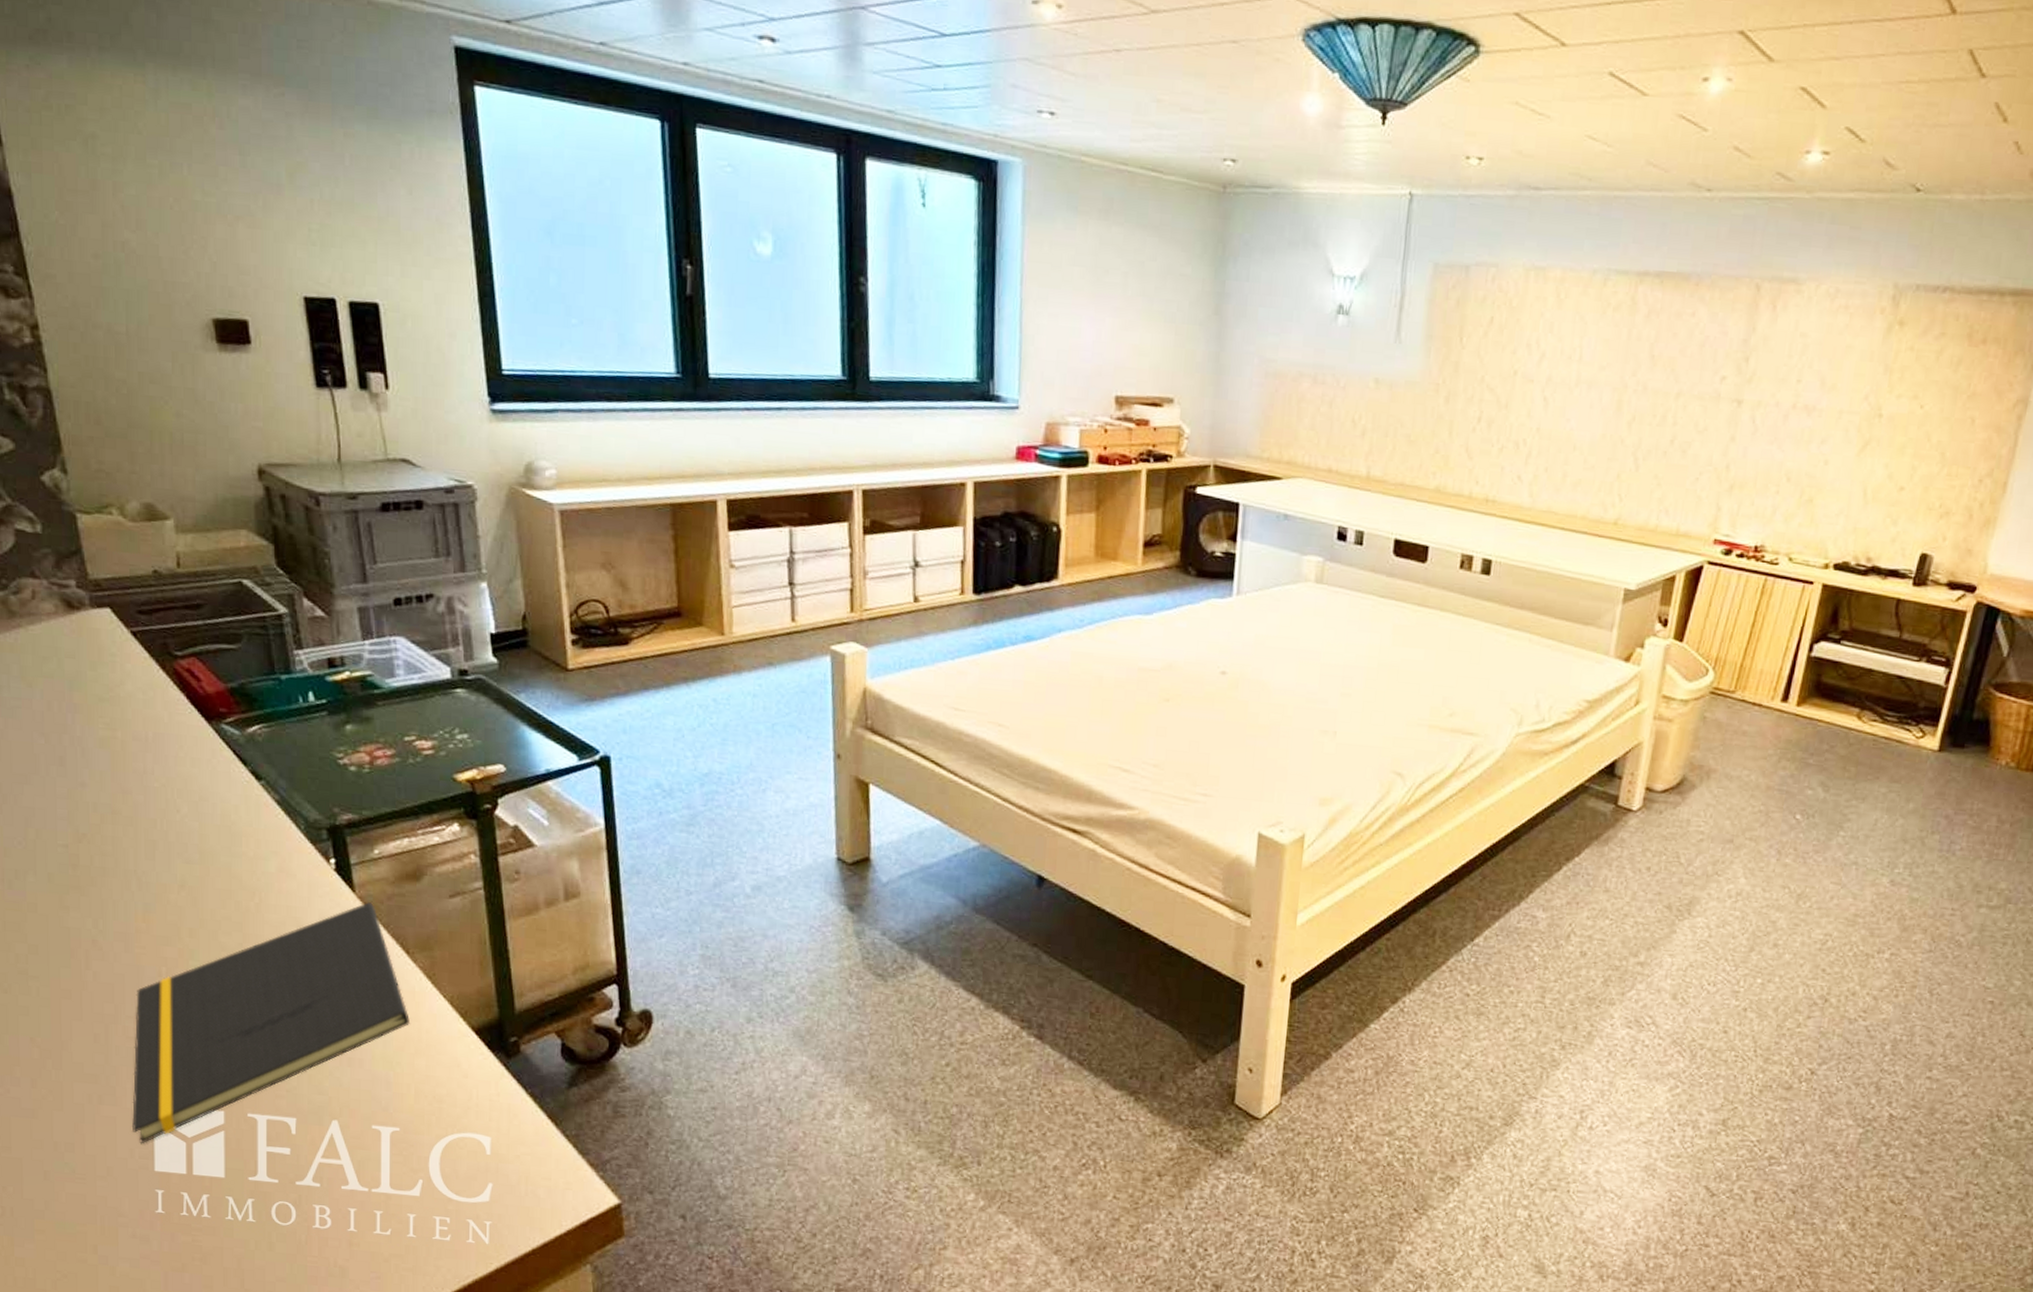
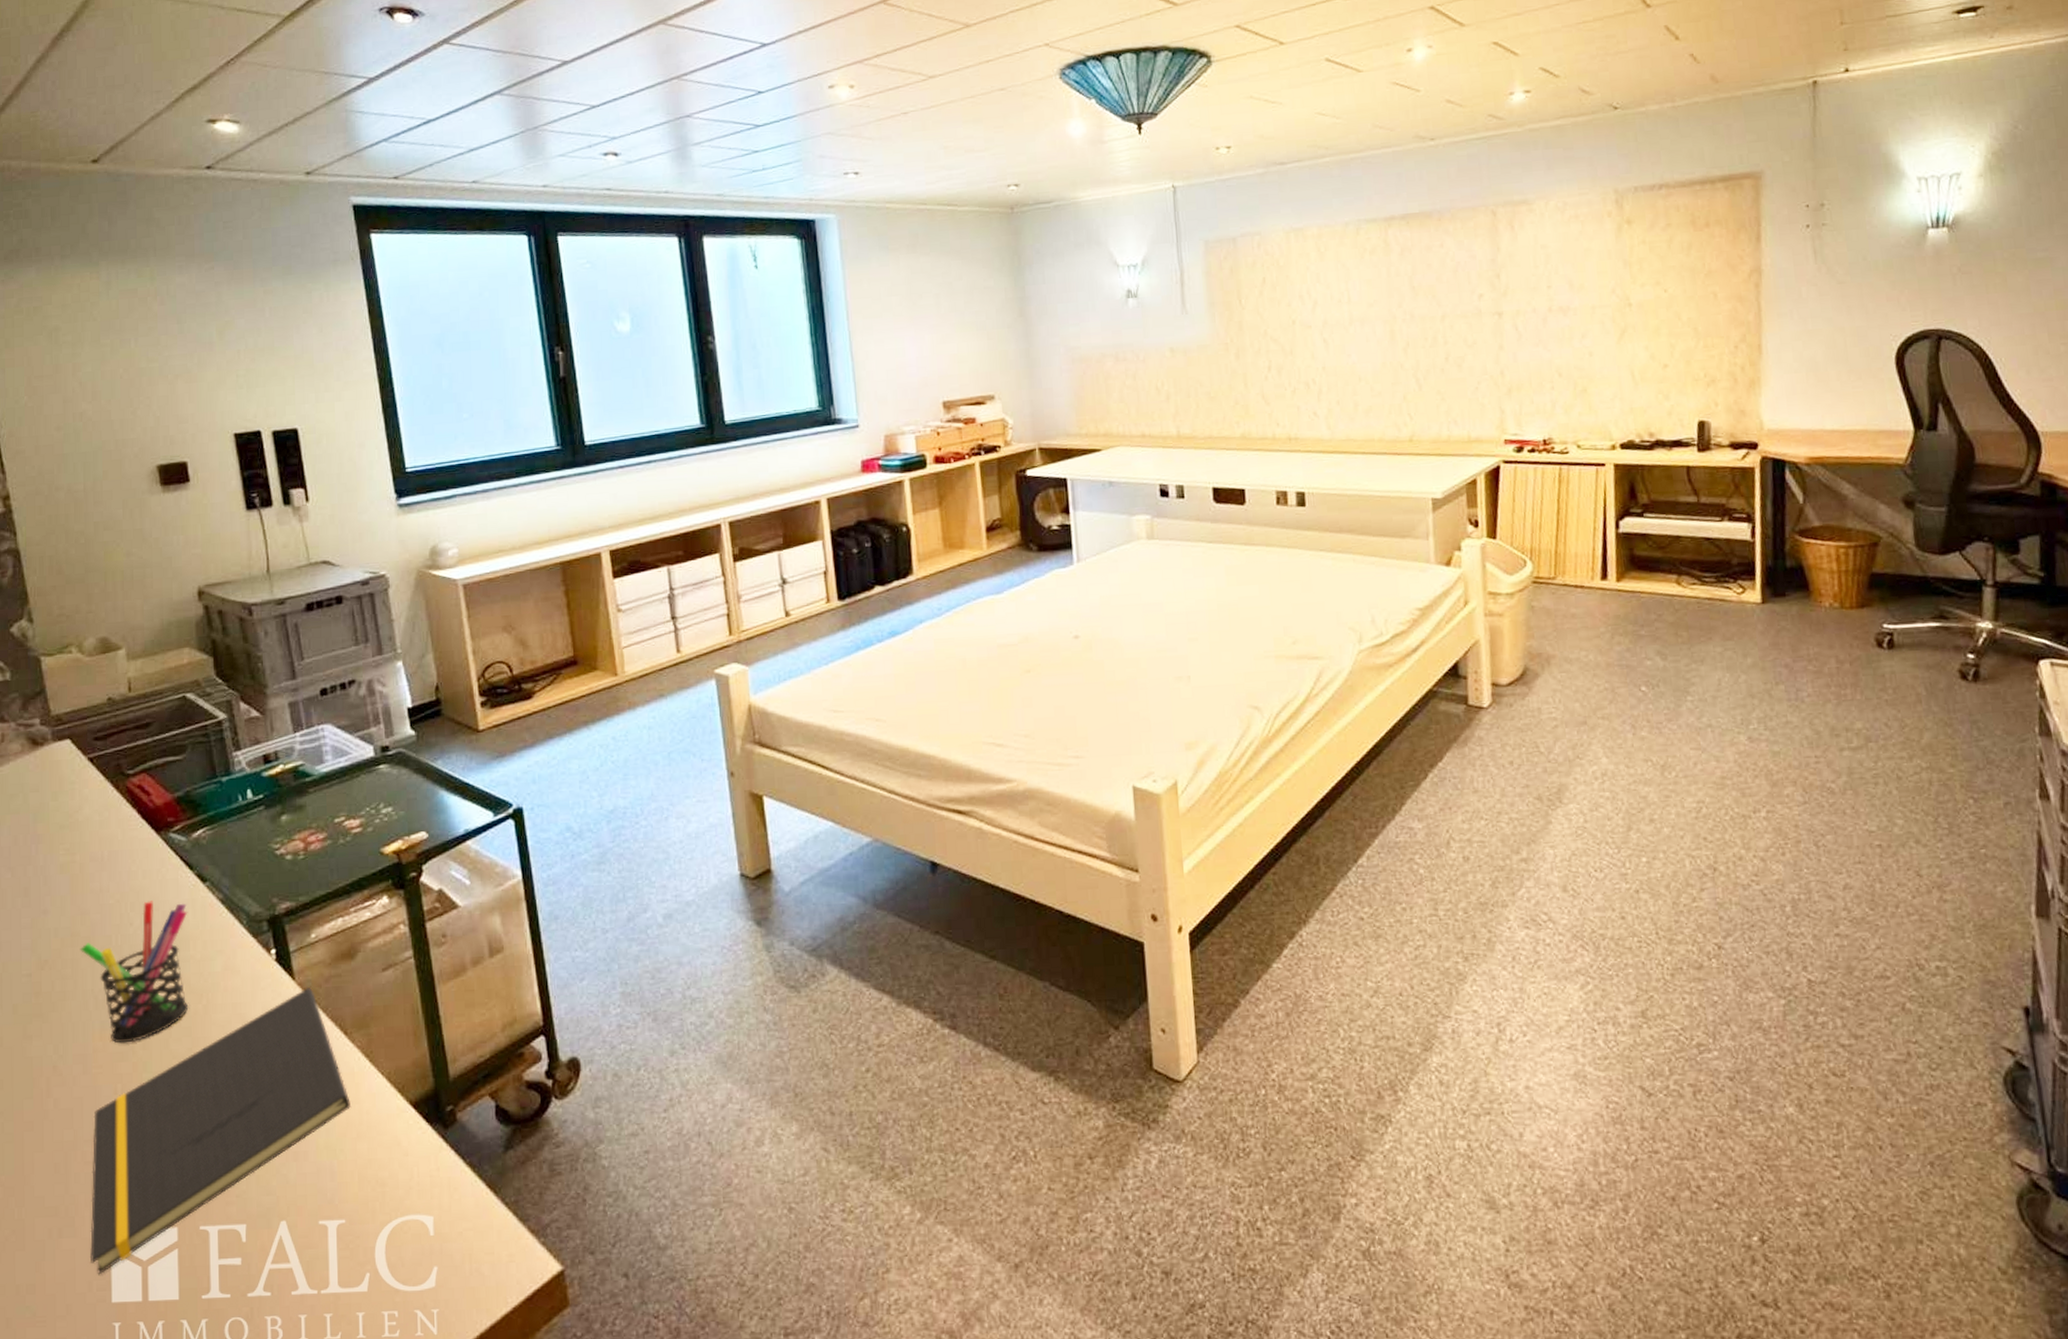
pen holder: none [121,790,241,929] -> present [80,901,189,1044]

